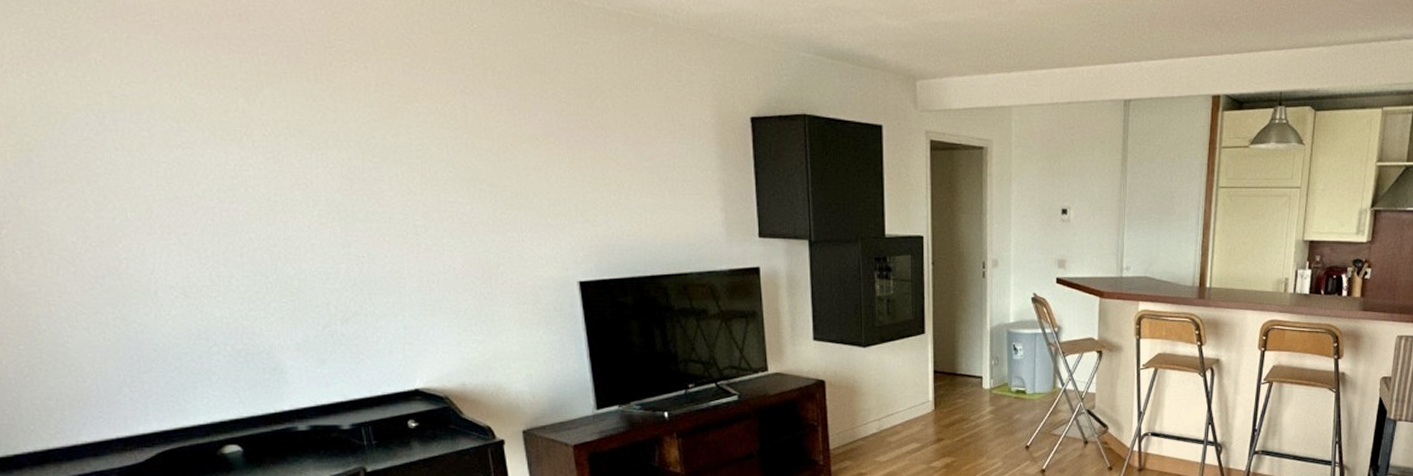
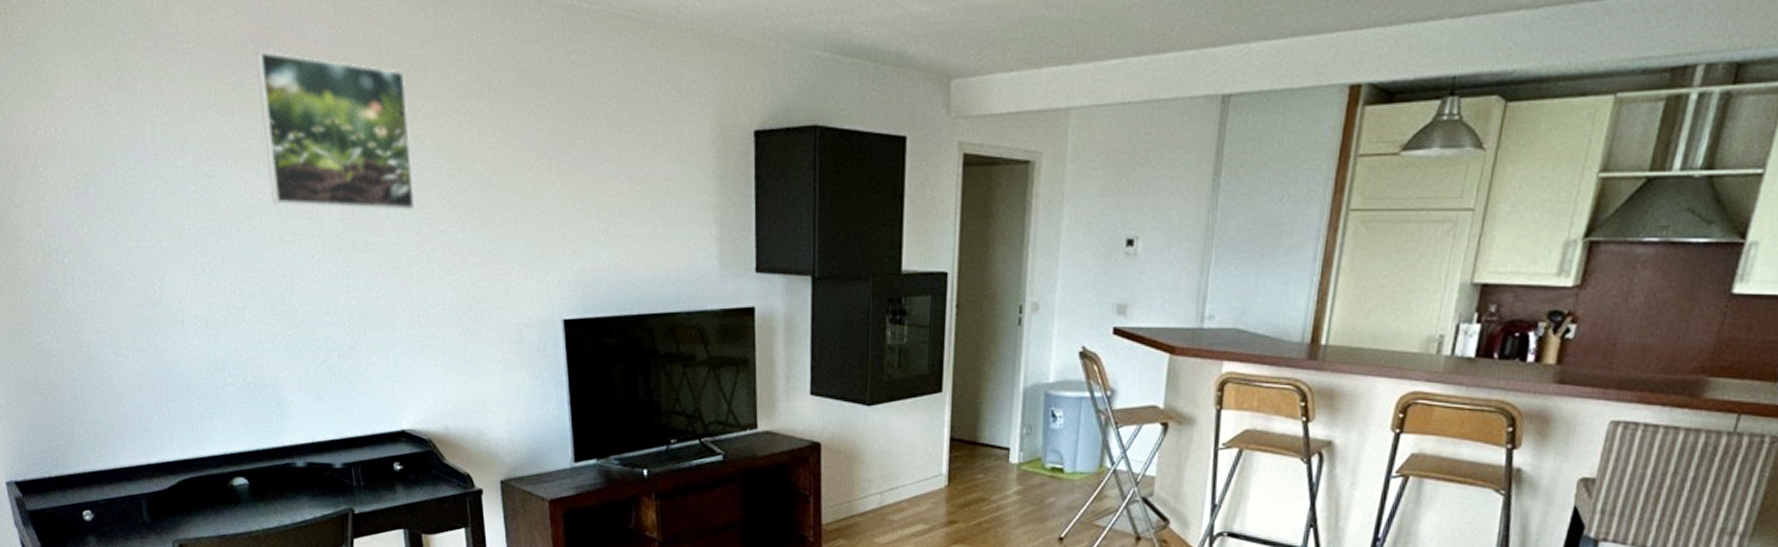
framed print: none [233,27,421,184] -> present [255,51,416,212]

